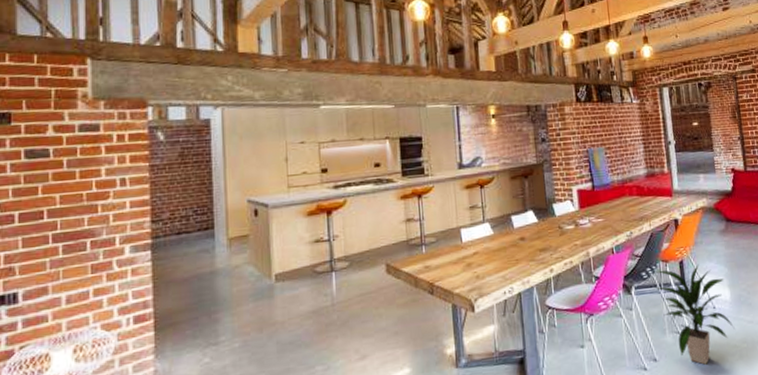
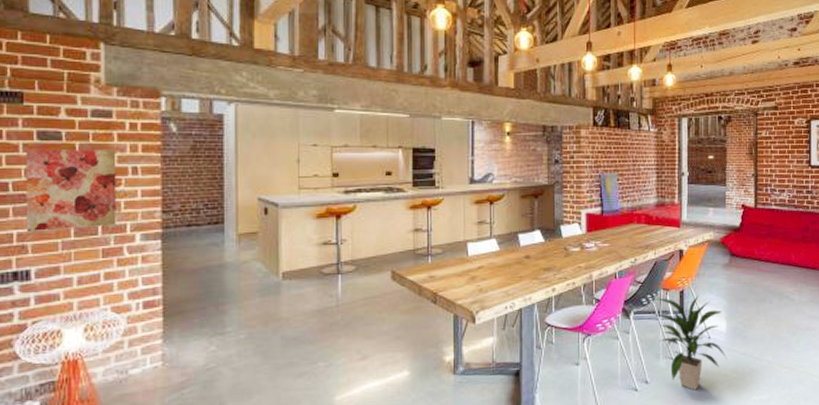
wall art: none [13,162,106,254] -> present [25,149,117,233]

